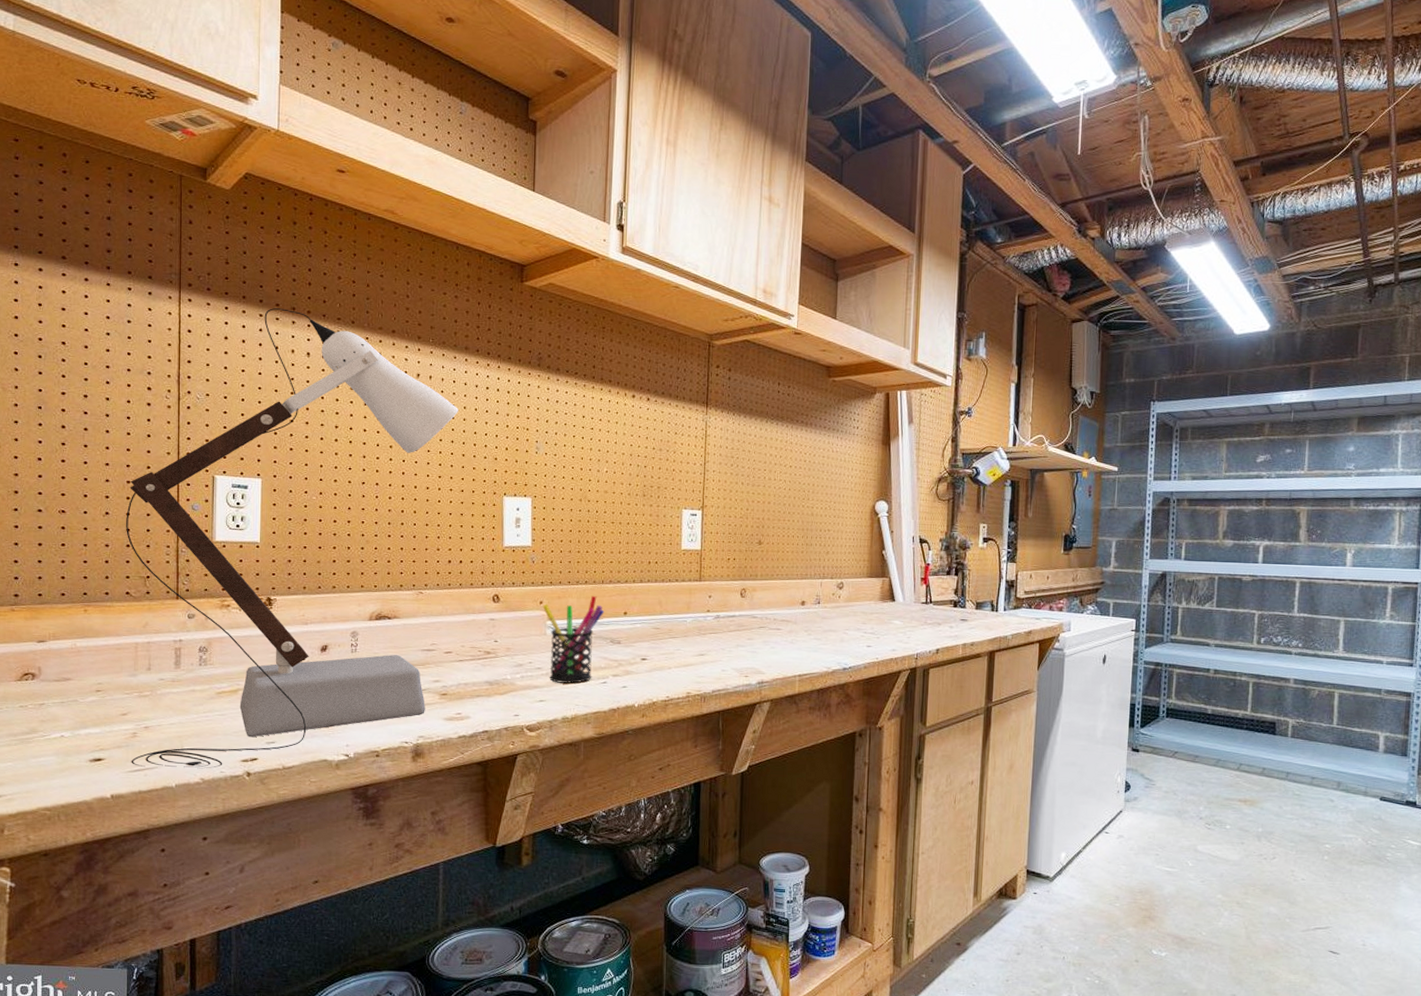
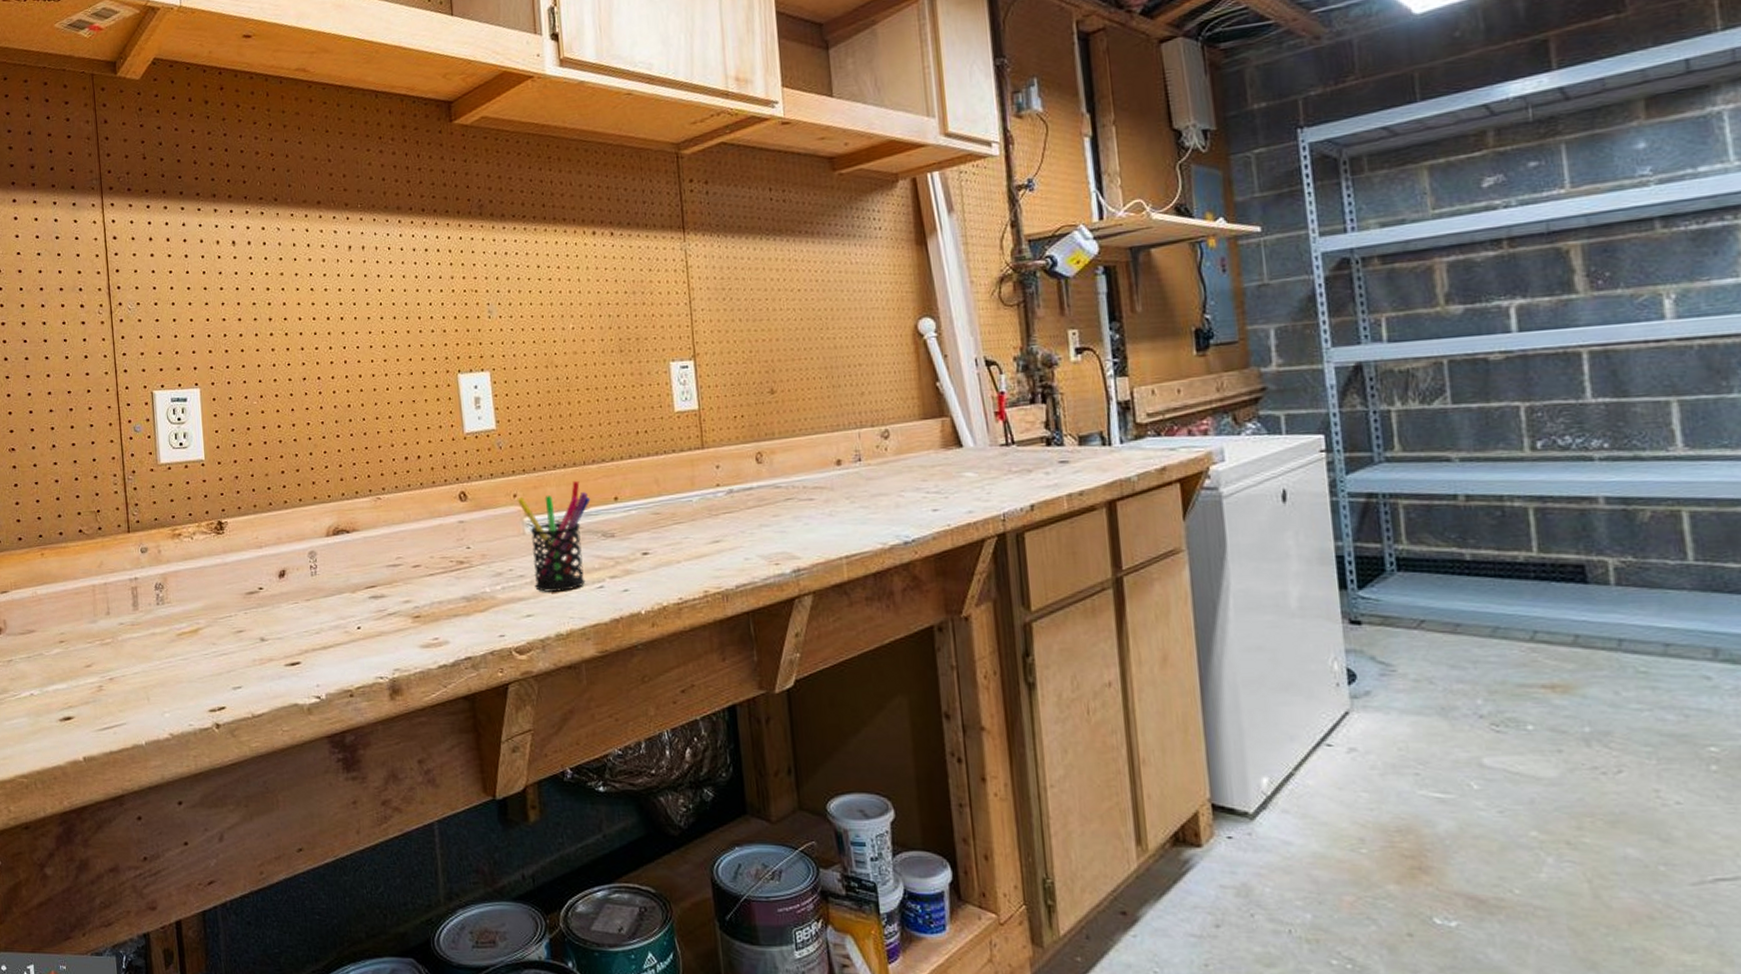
desk lamp: present [126,308,458,769] -> none [72,197,398,724]

